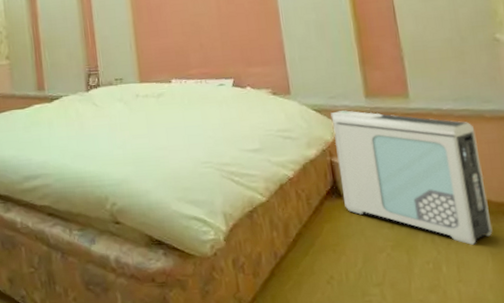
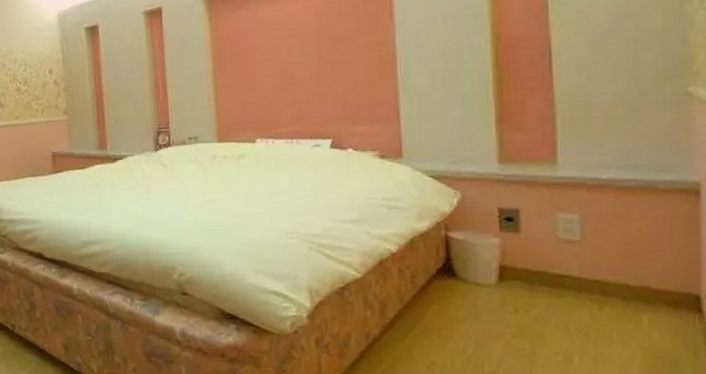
air purifier: present [330,110,493,245] -> none [451,178,647,337]

